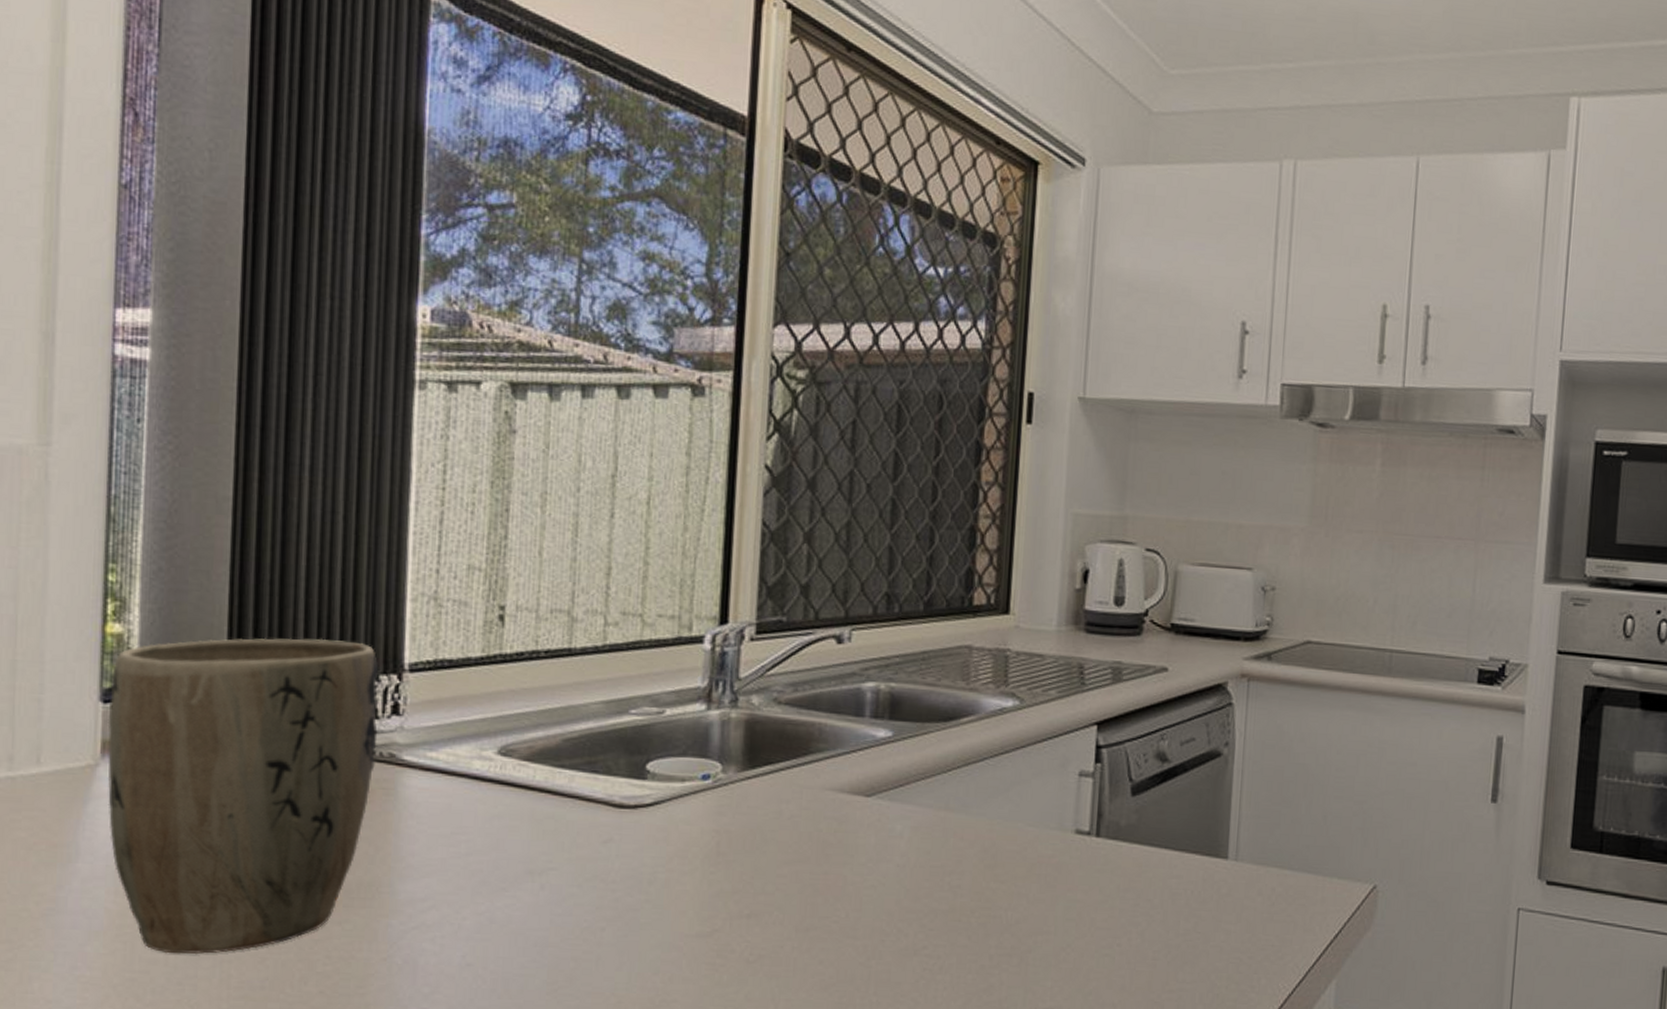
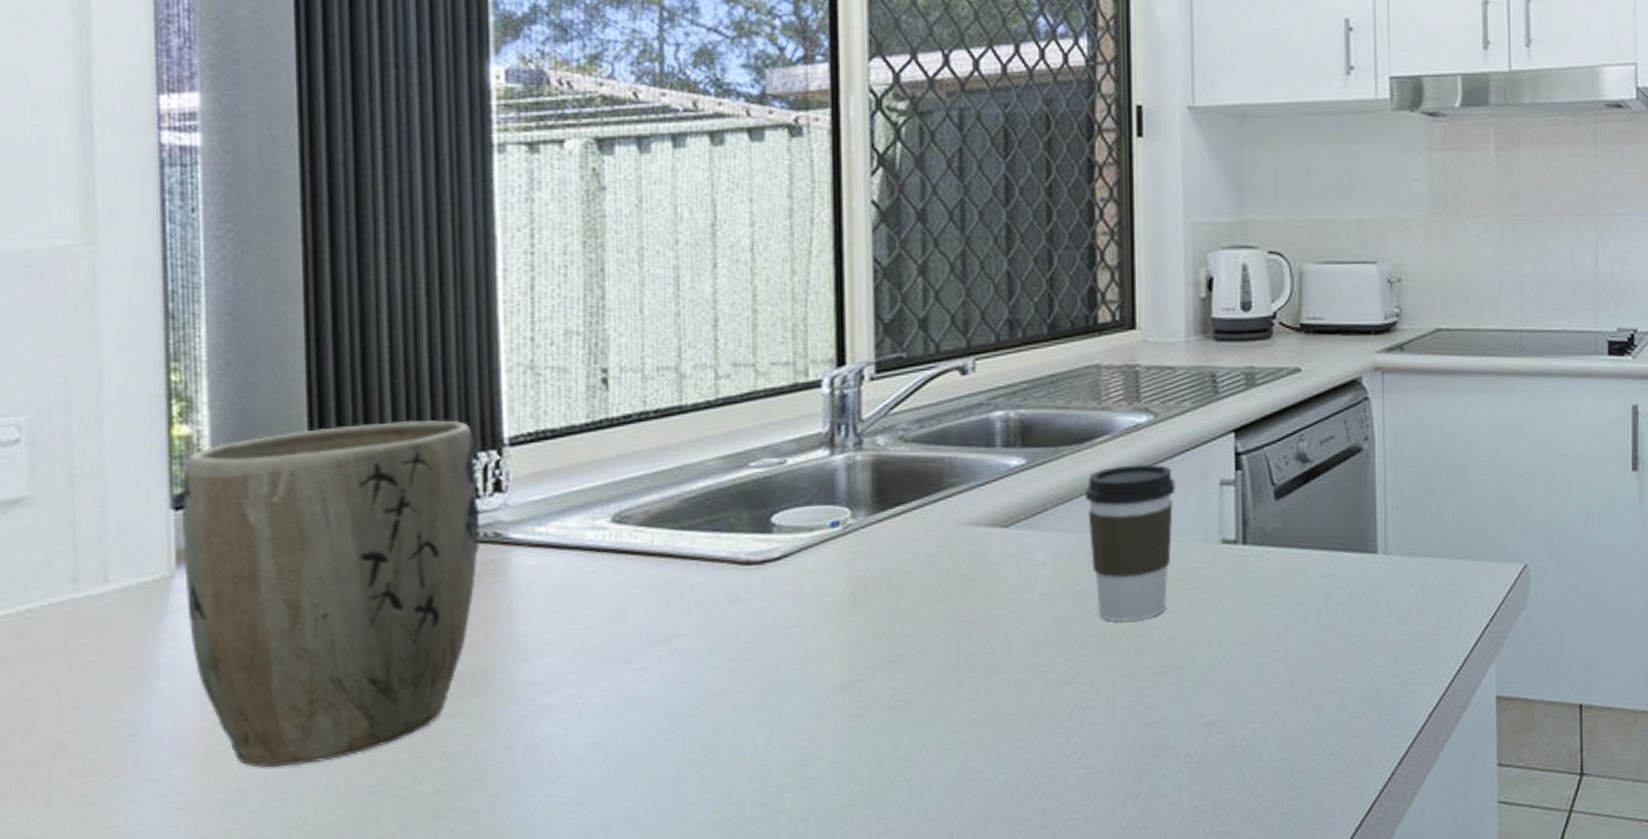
coffee cup: none [946,747,1035,901] -> present [1084,464,1175,622]

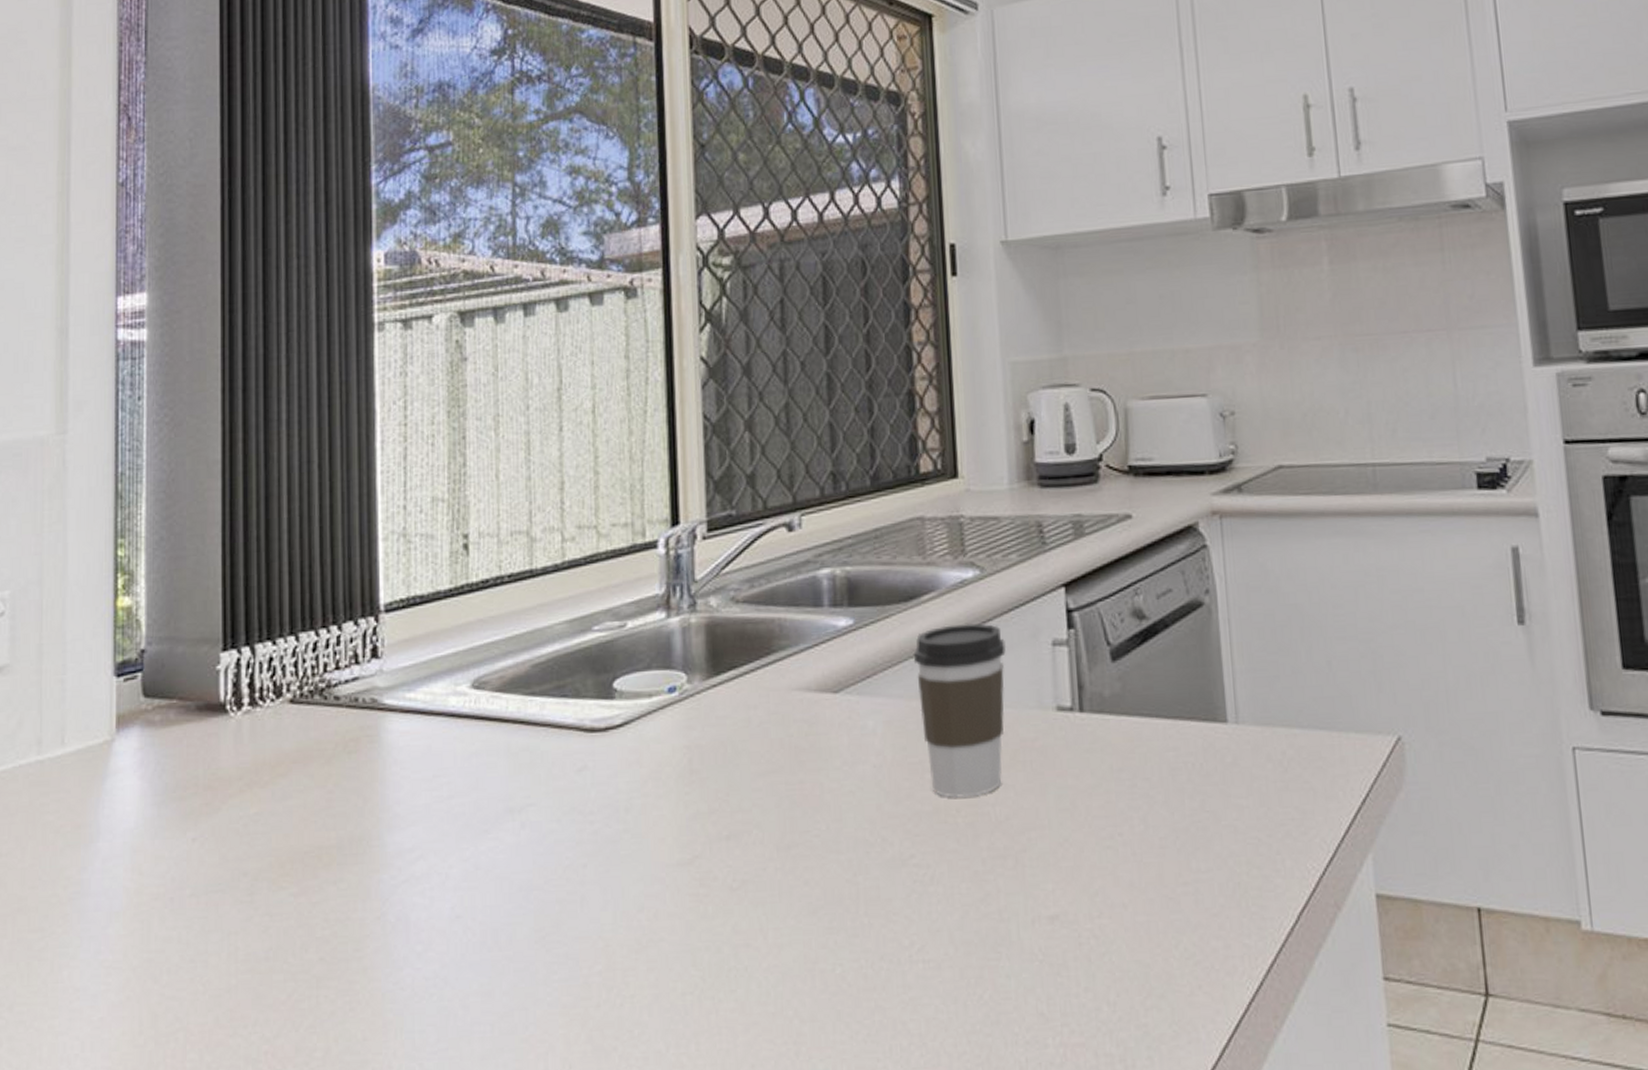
plant pot: present [180,420,481,768] -> none [121,588,360,930]

